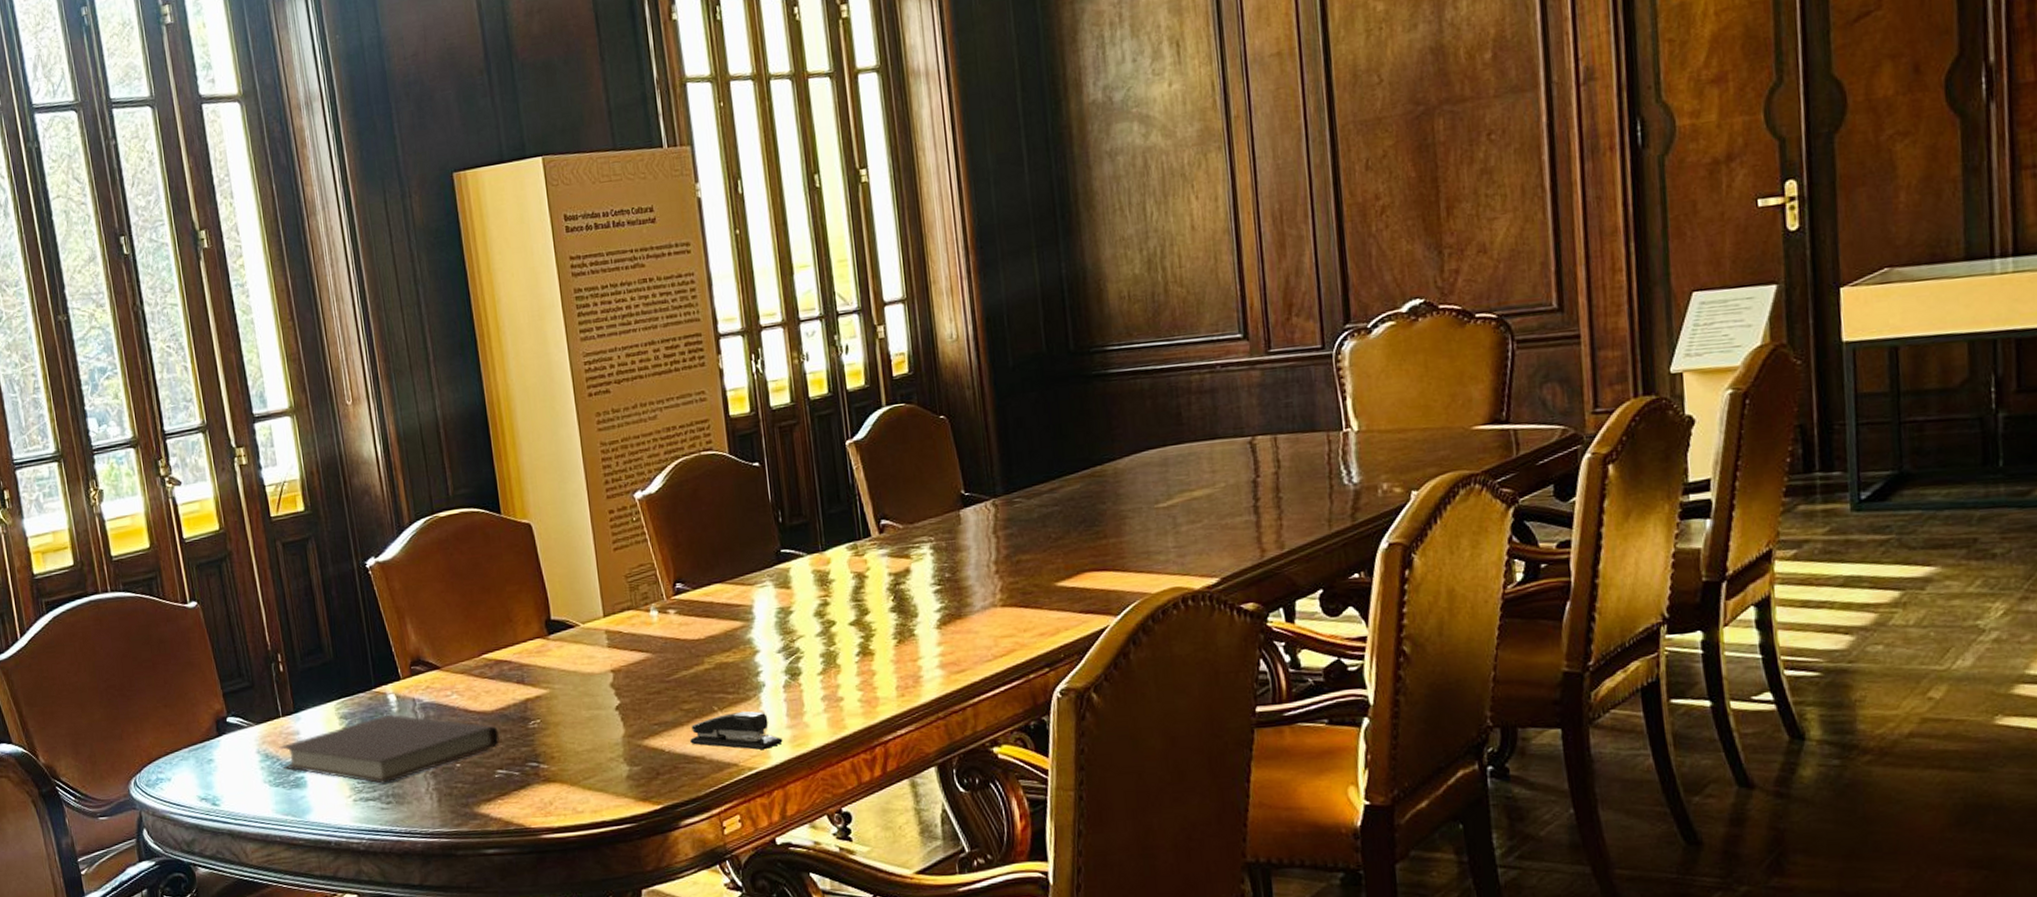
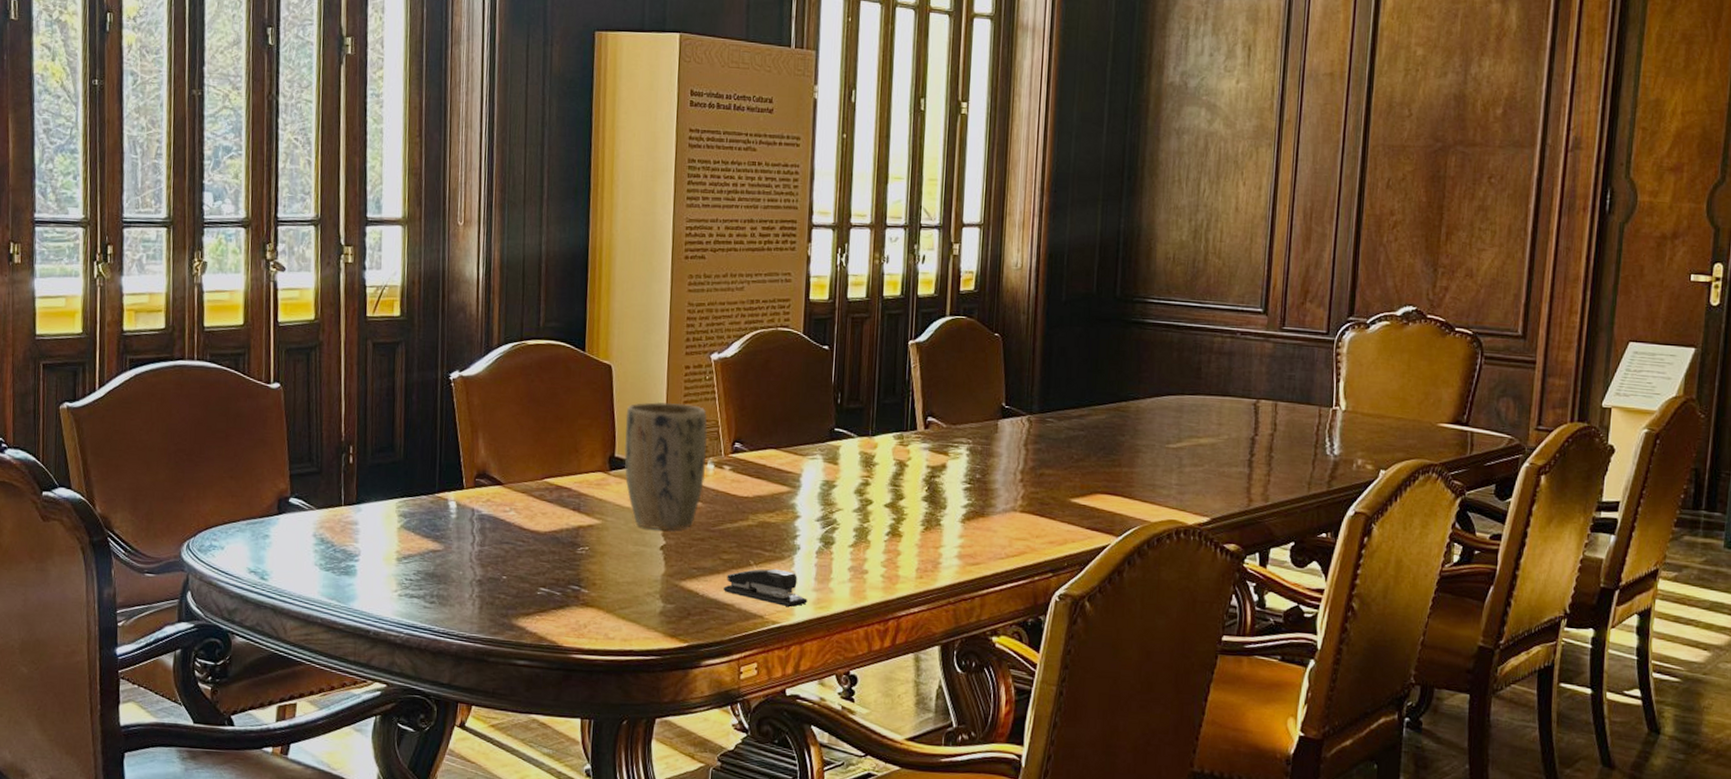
notebook: present [279,714,500,784] -> none [335,519,548,584]
plant pot: none [554,550,651,690] -> present [624,401,708,531]

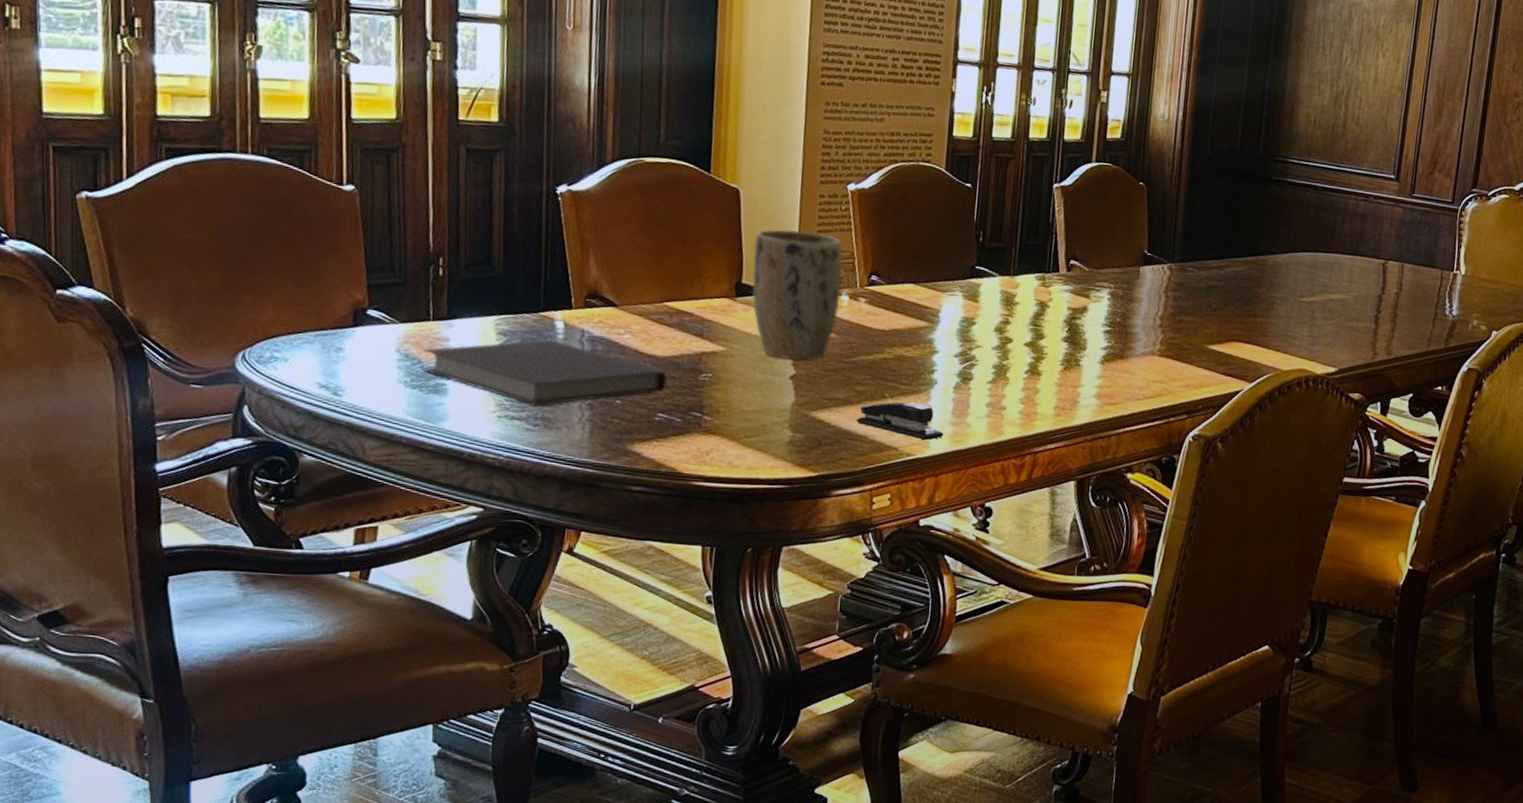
notebook: none [335,519,548,584] -> present [423,339,667,406]

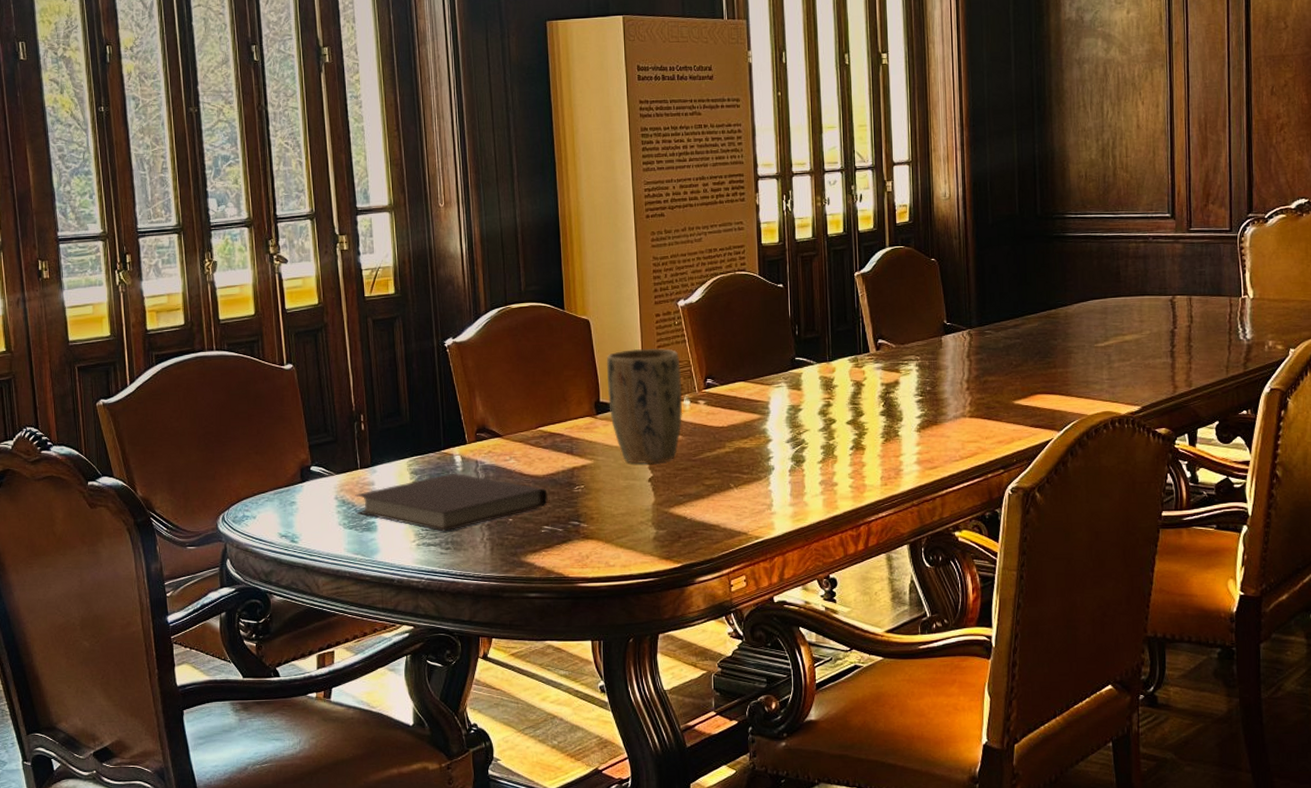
stapler: present [857,402,944,441] -> none [709,489,785,523]

